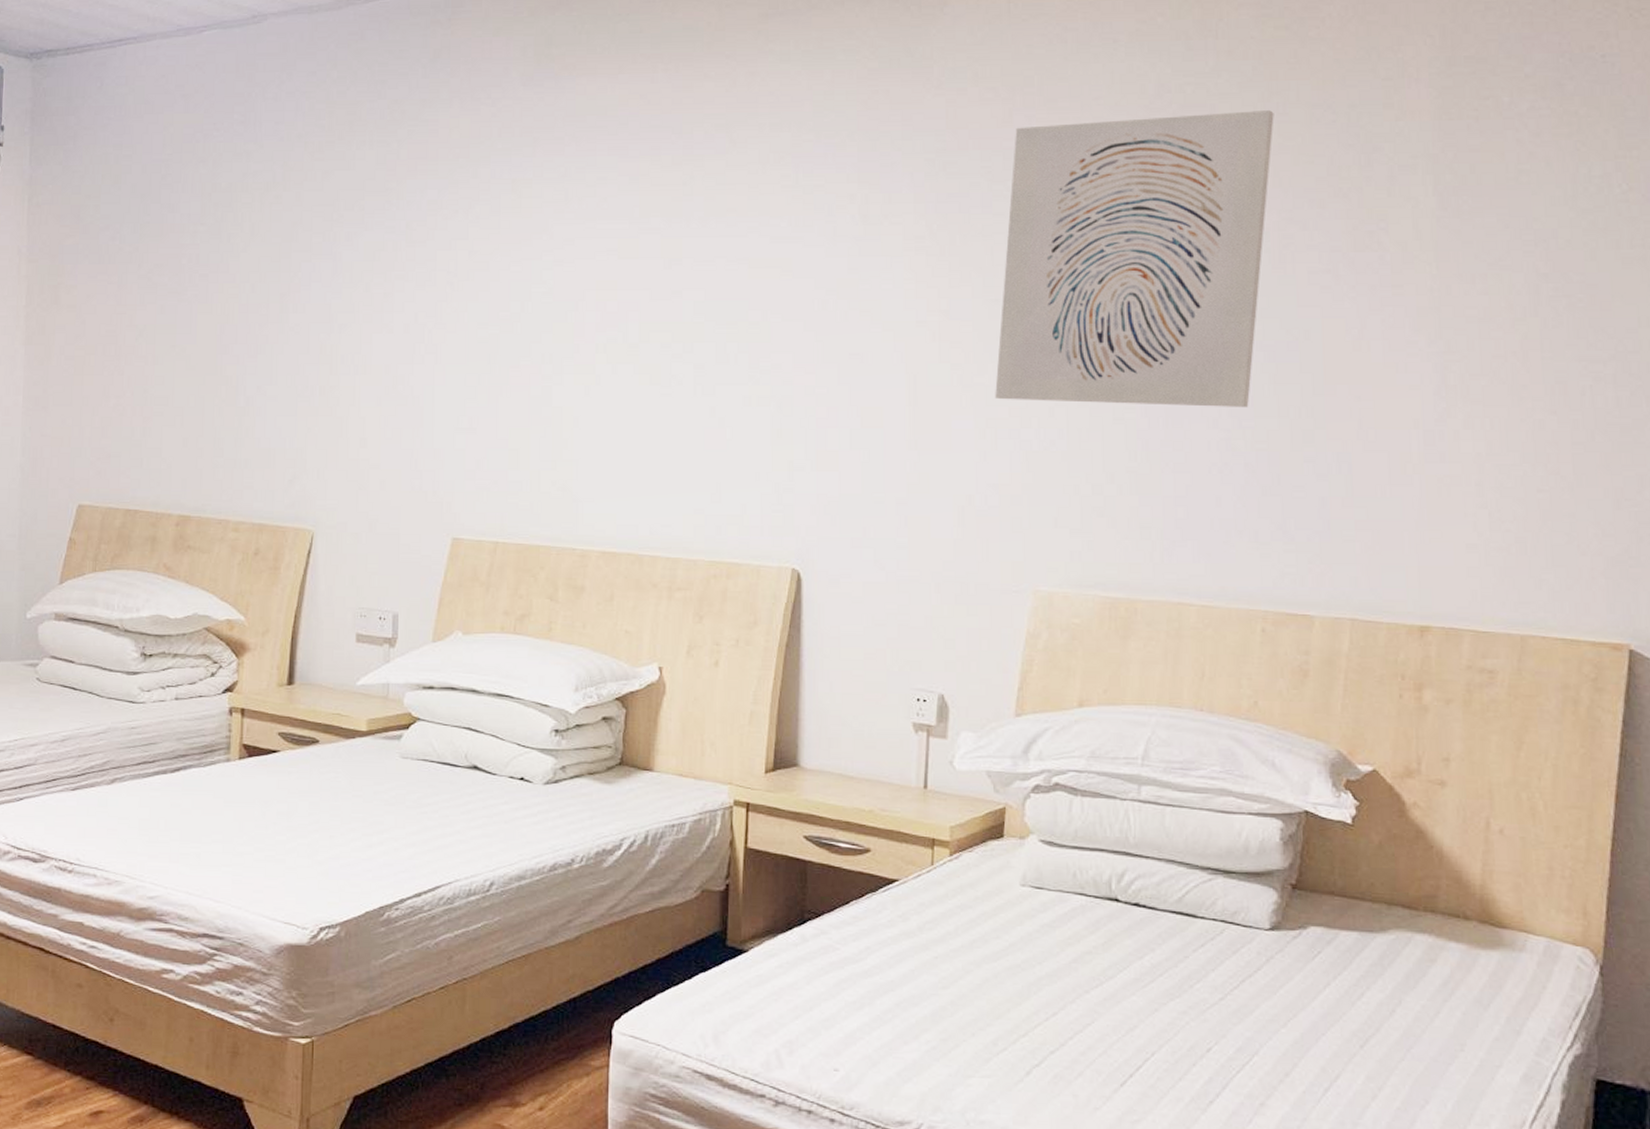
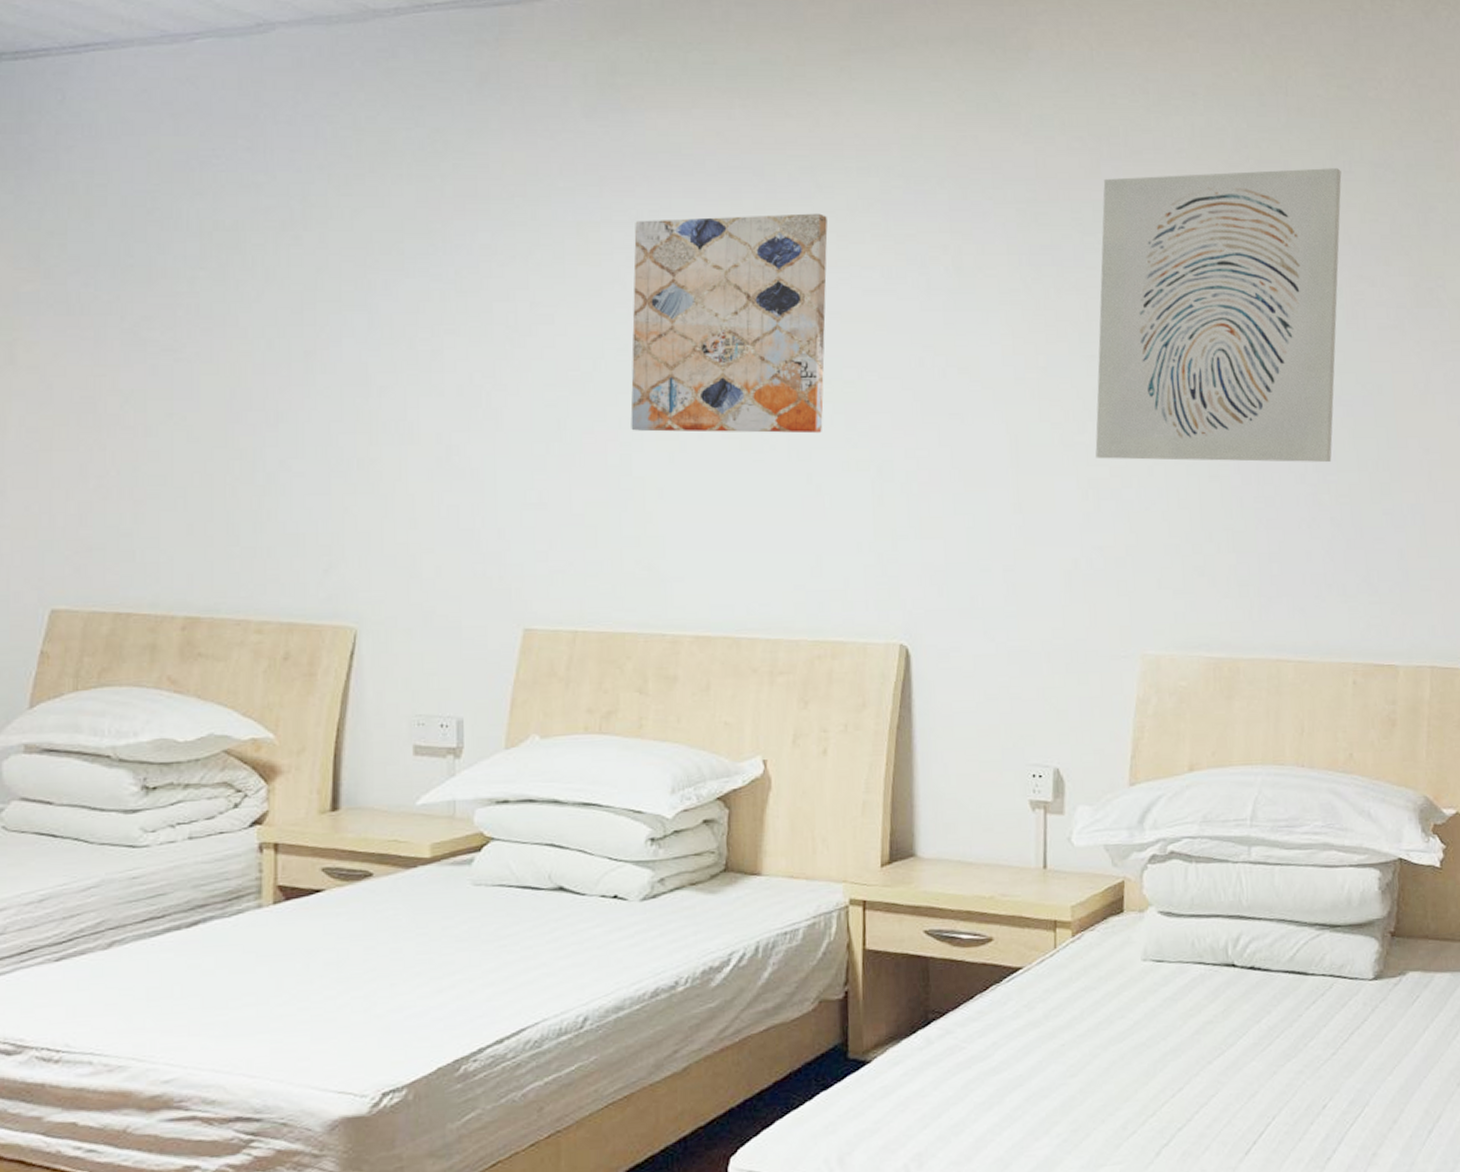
wall art: none [552,167,739,371] -> present [630,213,828,434]

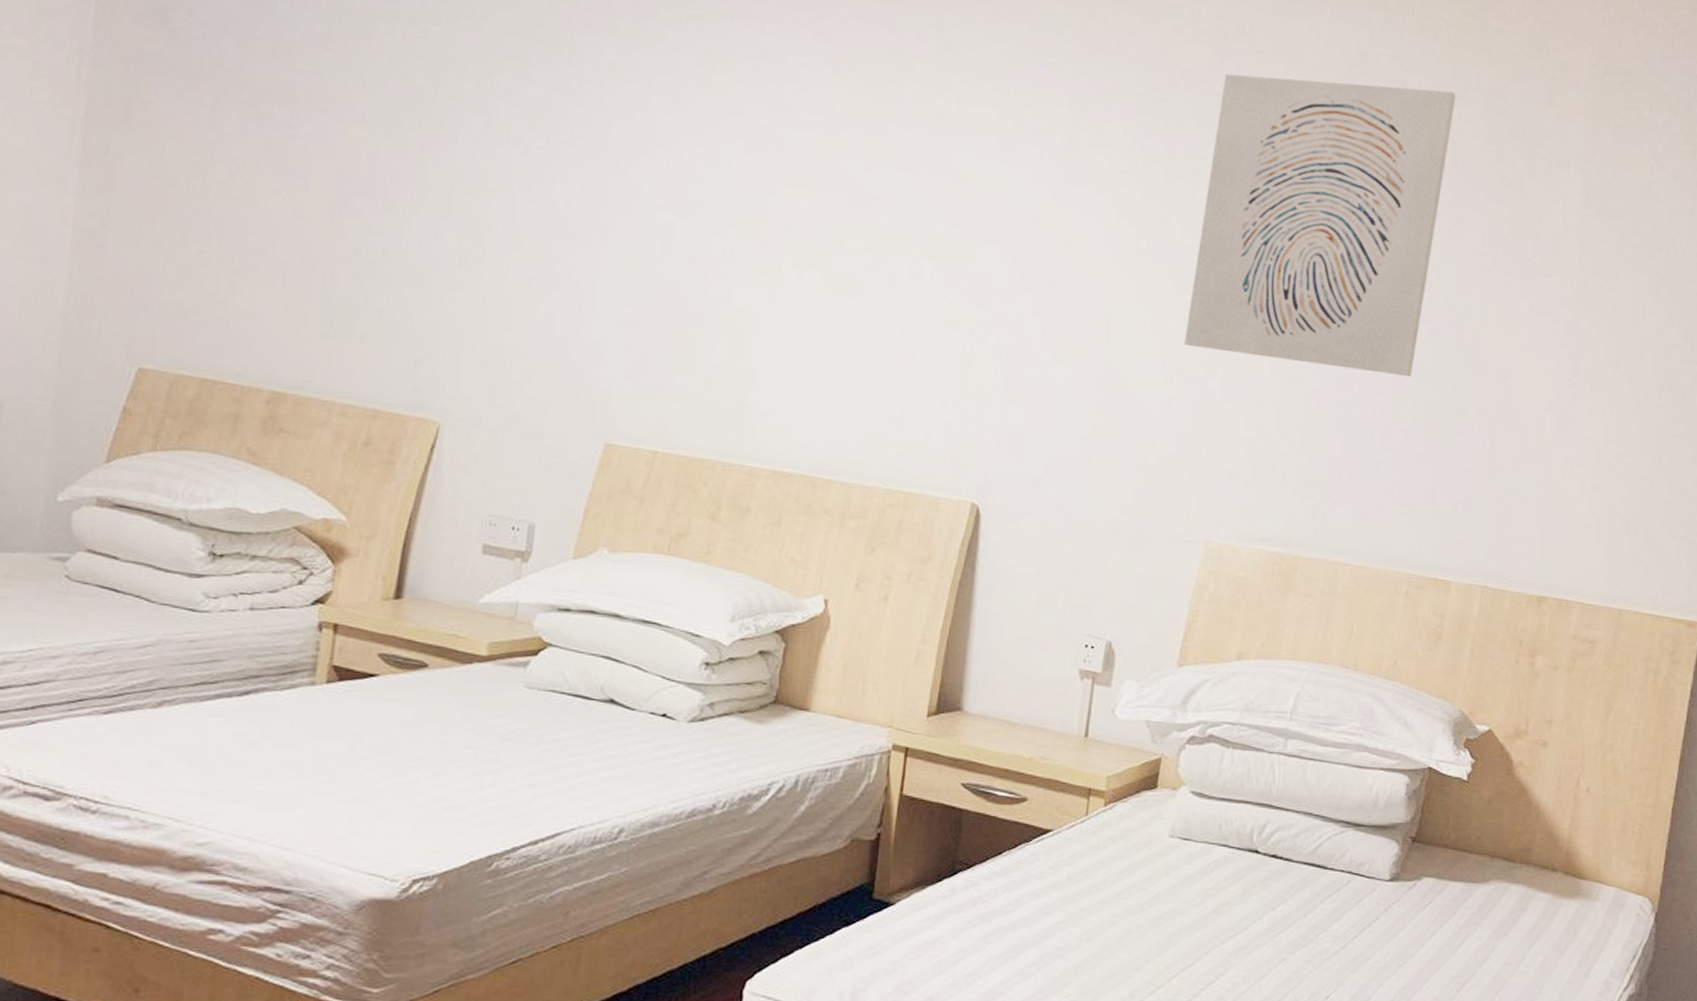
wall art: present [630,213,828,434] -> none [734,57,951,288]

